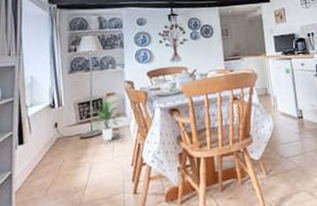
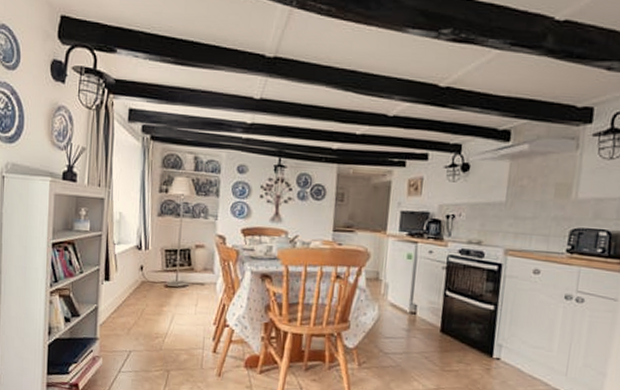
indoor plant: present [92,99,125,142] -> none [177,251,212,295]

